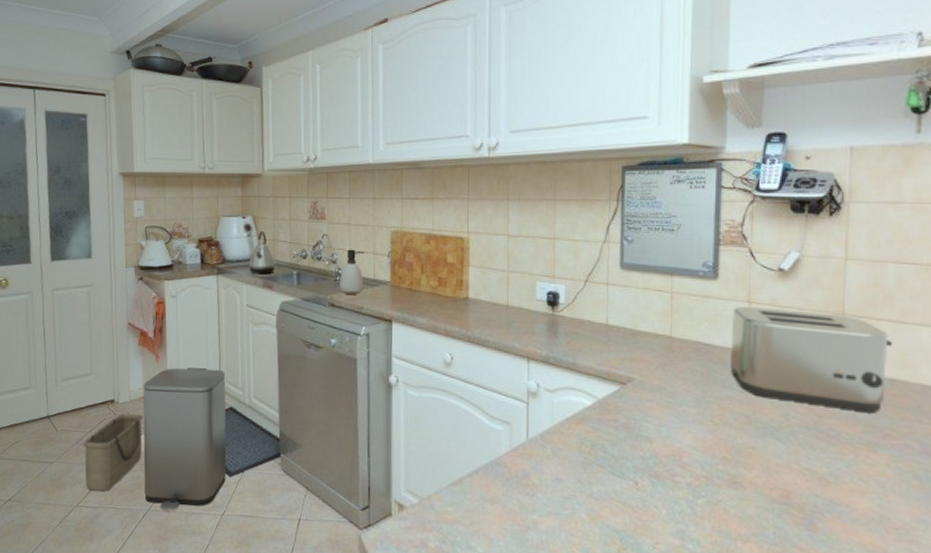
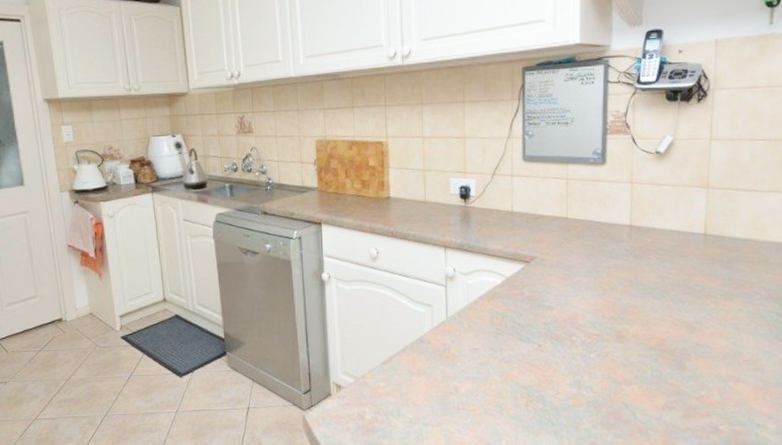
basket: present [83,413,143,491] -> none [35,329,95,404]
pedal bin: present [143,368,227,511] -> none [89,281,177,414]
soap dispenser: present [340,249,365,296] -> none [270,159,294,203]
toaster: present [729,307,893,414] -> none [615,186,747,269]

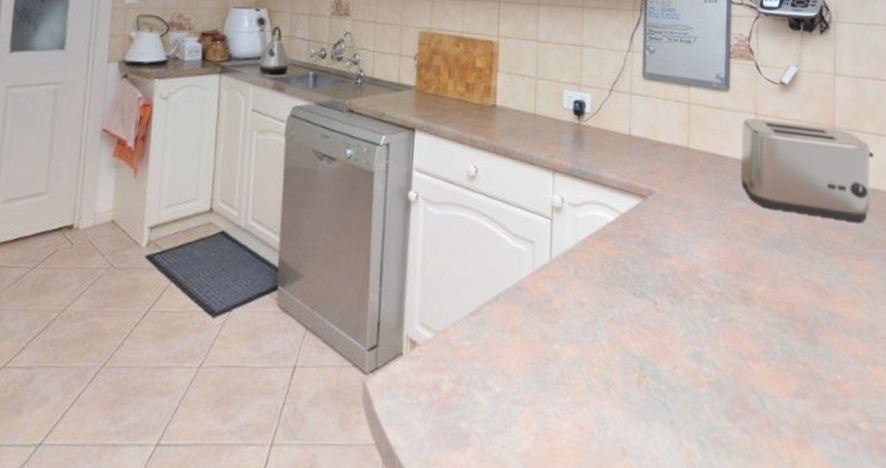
toaster: none [615,186,747,269] -> present [740,118,874,223]

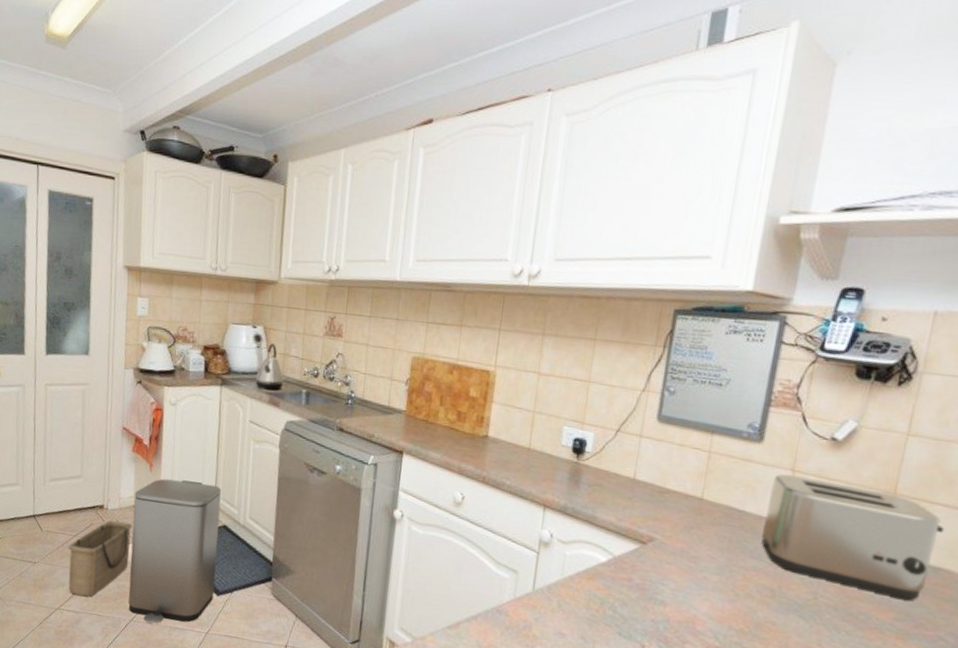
basket: none [19,242,110,345] -> present [68,520,133,597]
pedal bin: none [100,184,220,366] -> present [128,478,222,624]

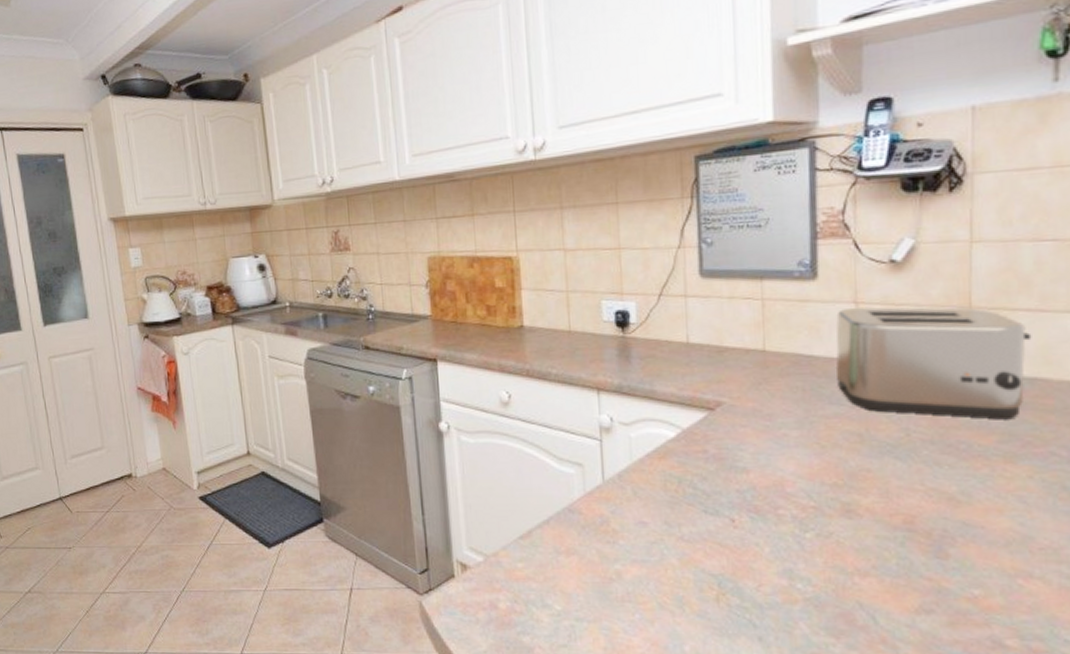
basket: present [68,520,133,597] -> none [102,487,169,575]
pedal bin: present [128,478,222,624] -> none [162,431,265,591]
kettle: present [255,342,285,391] -> none [266,269,298,321]

